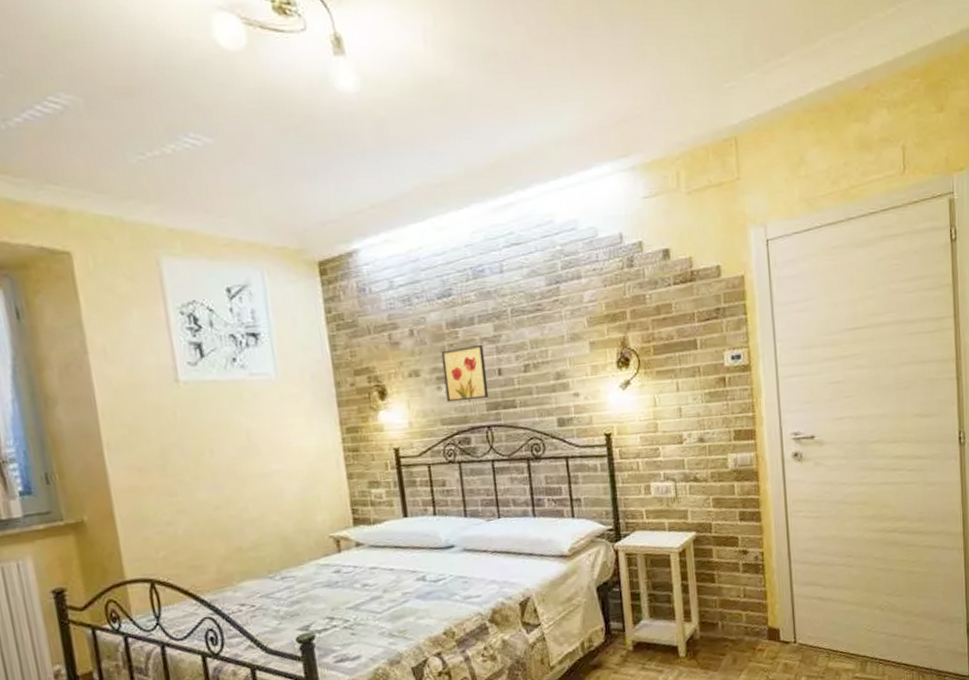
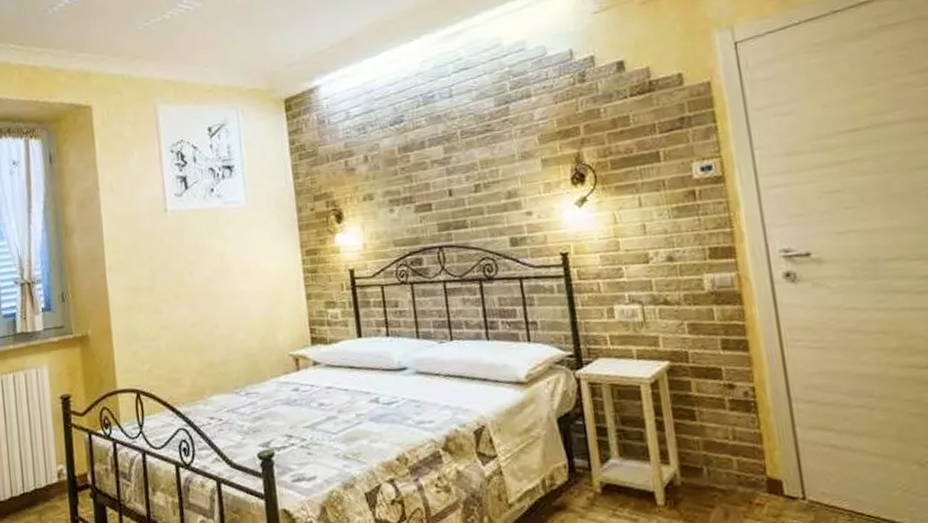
wall art: present [441,344,489,403] -> none [393,166,440,224]

